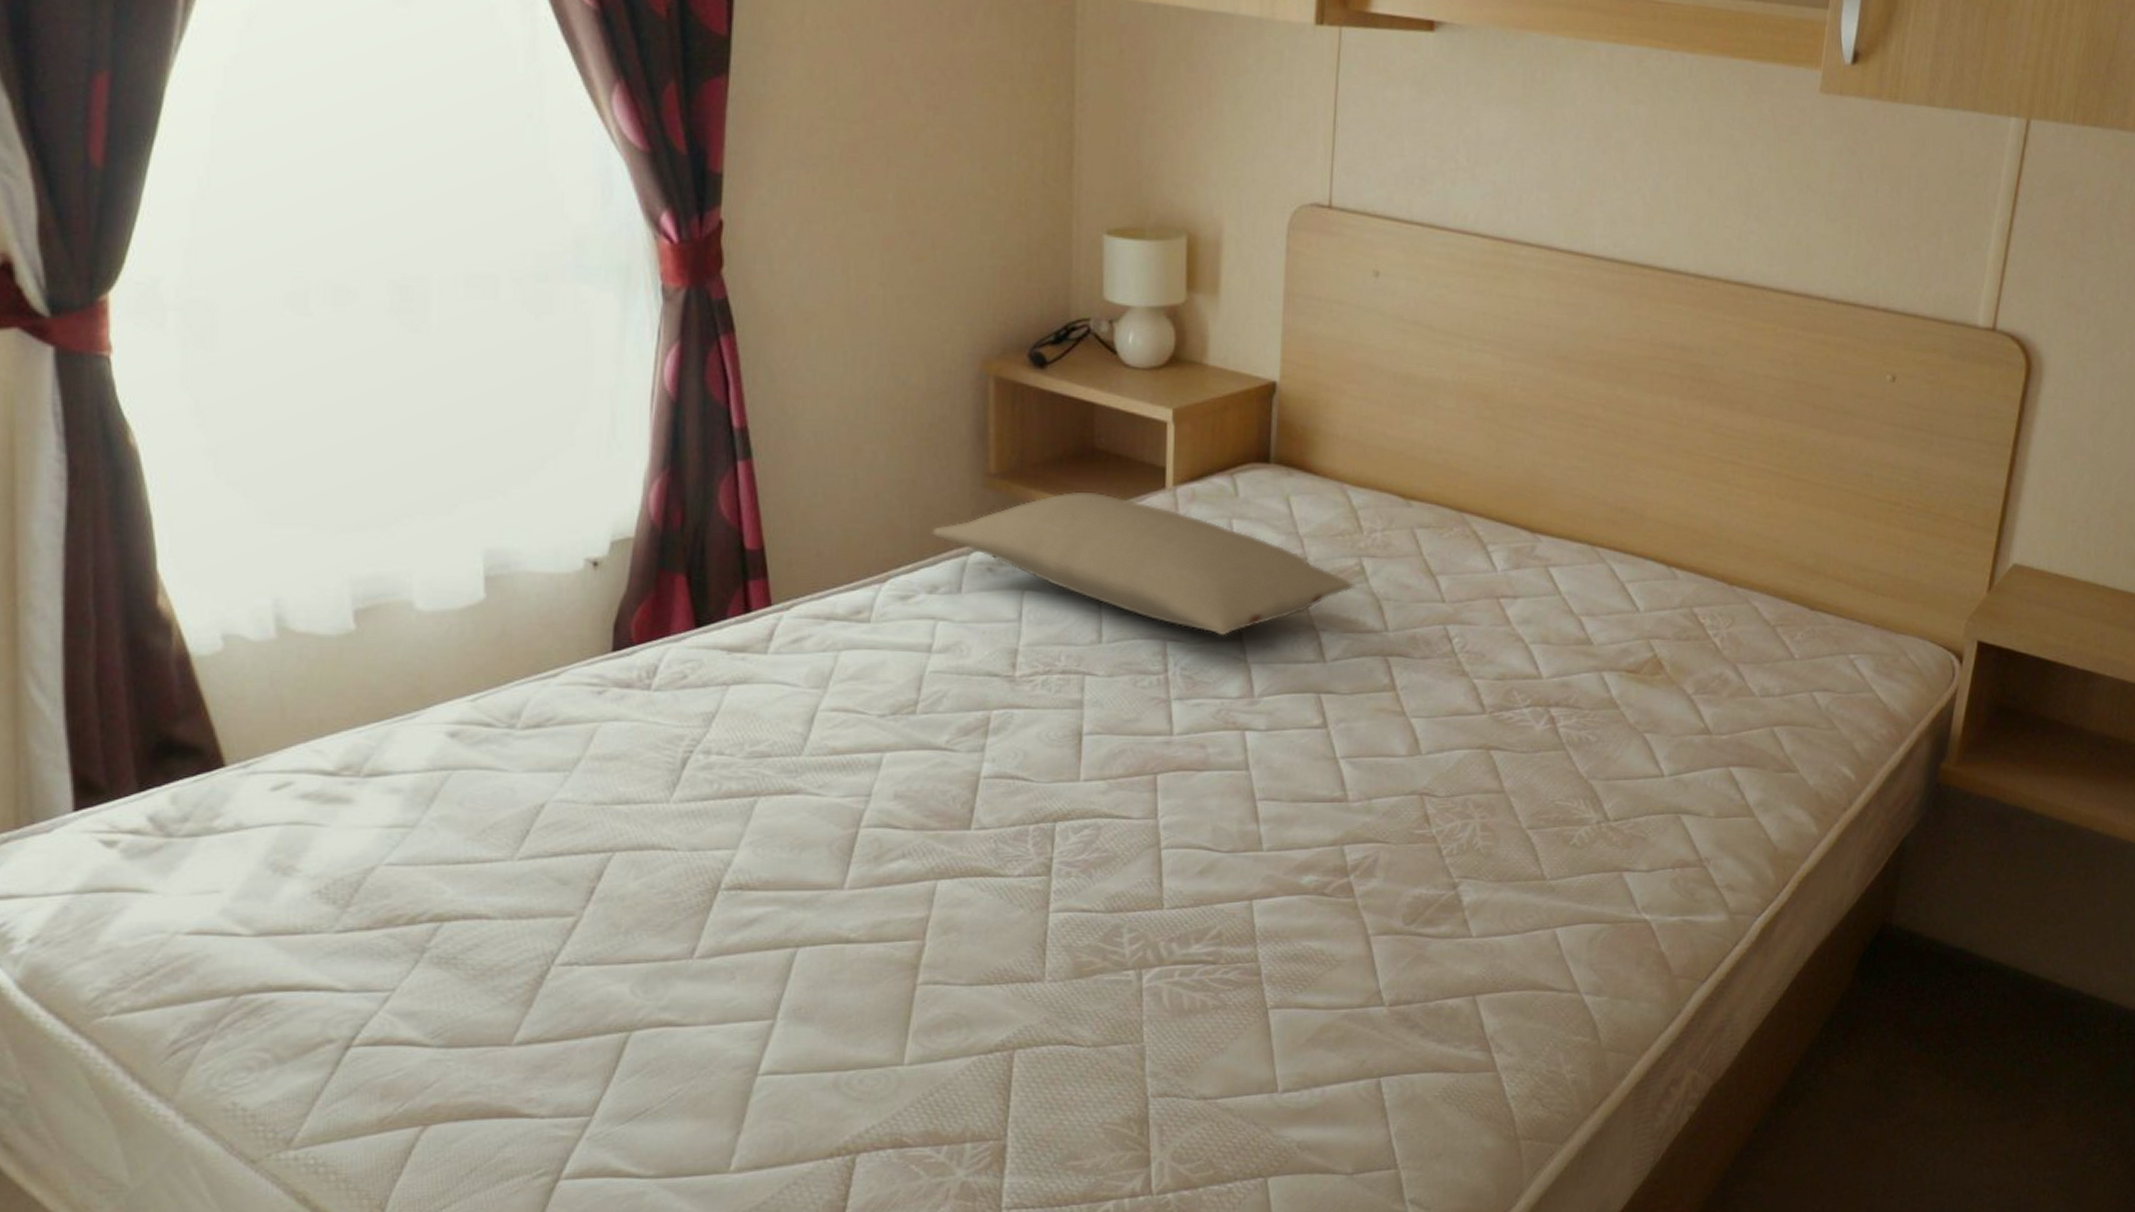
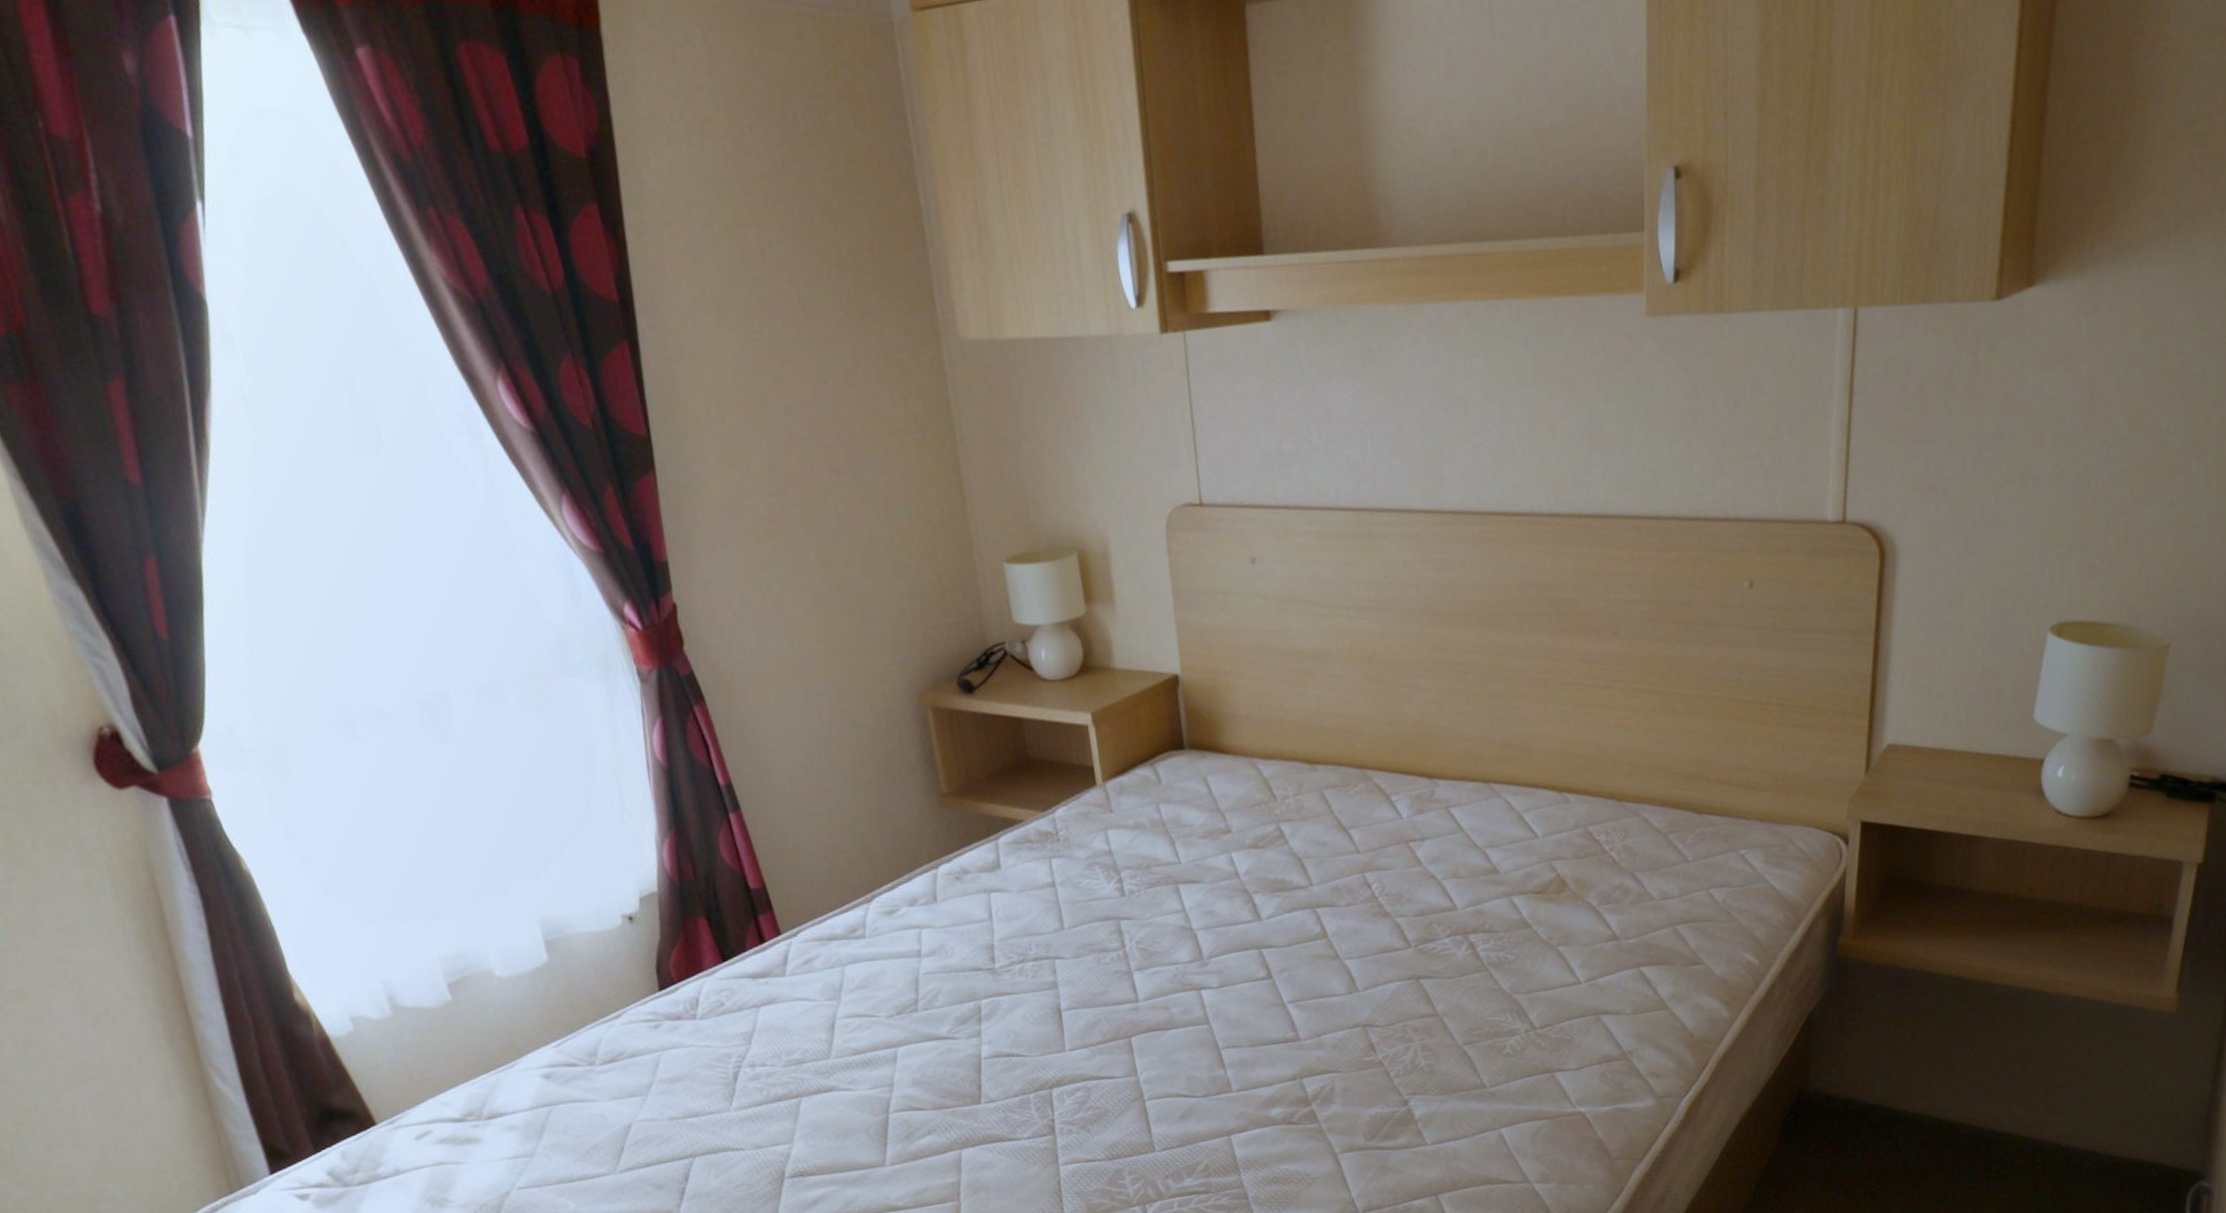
pillow: present [931,491,1355,636] -> none [902,797,1278,910]

